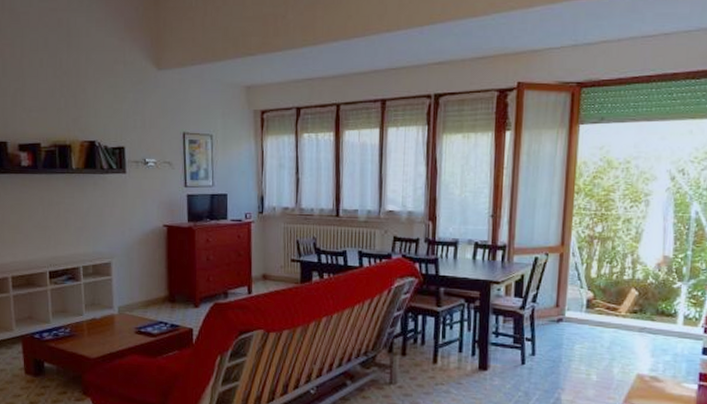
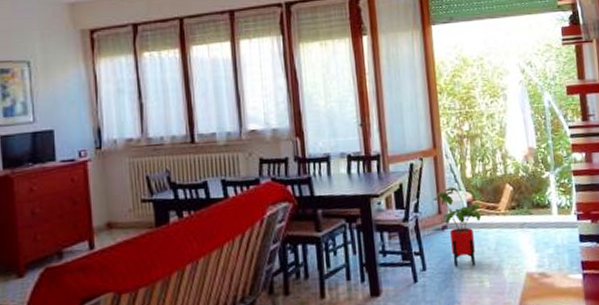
house plant: none [552,284,599,360] -> present [432,187,481,268]

